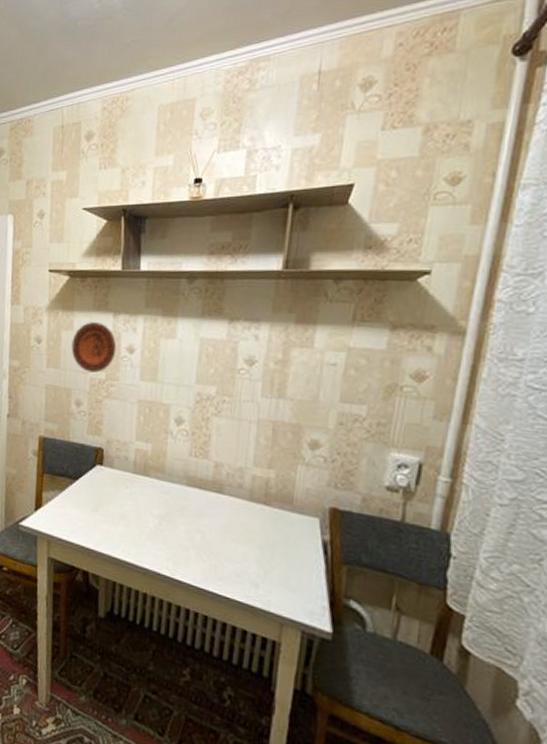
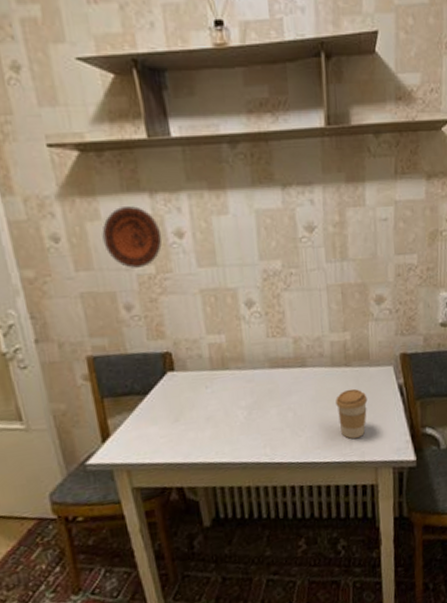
coffee cup: none [247,528,284,585] -> present [336,388,368,439]

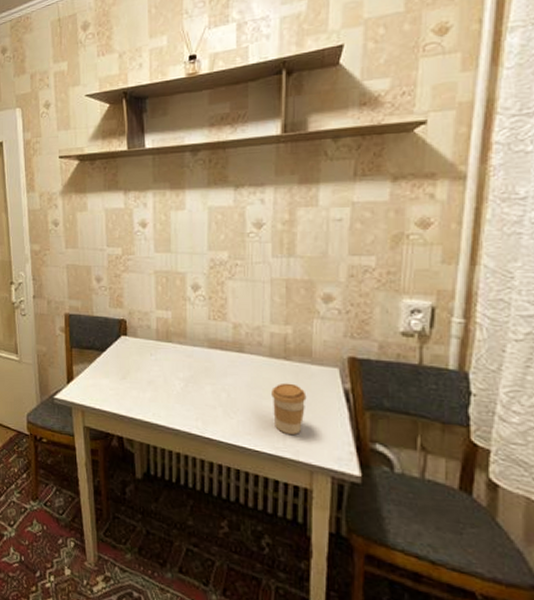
decorative plate: present [102,206,163,268] -> none [87,201,130,249]

